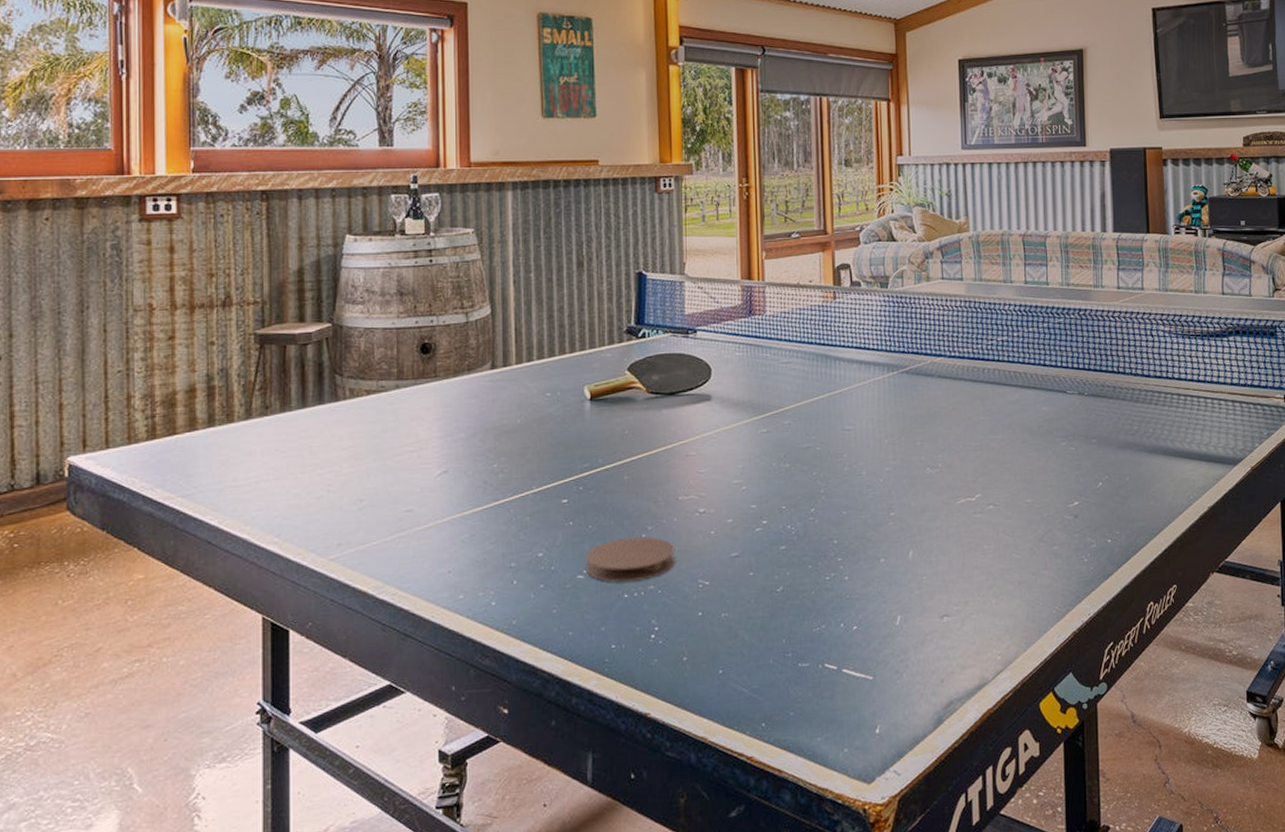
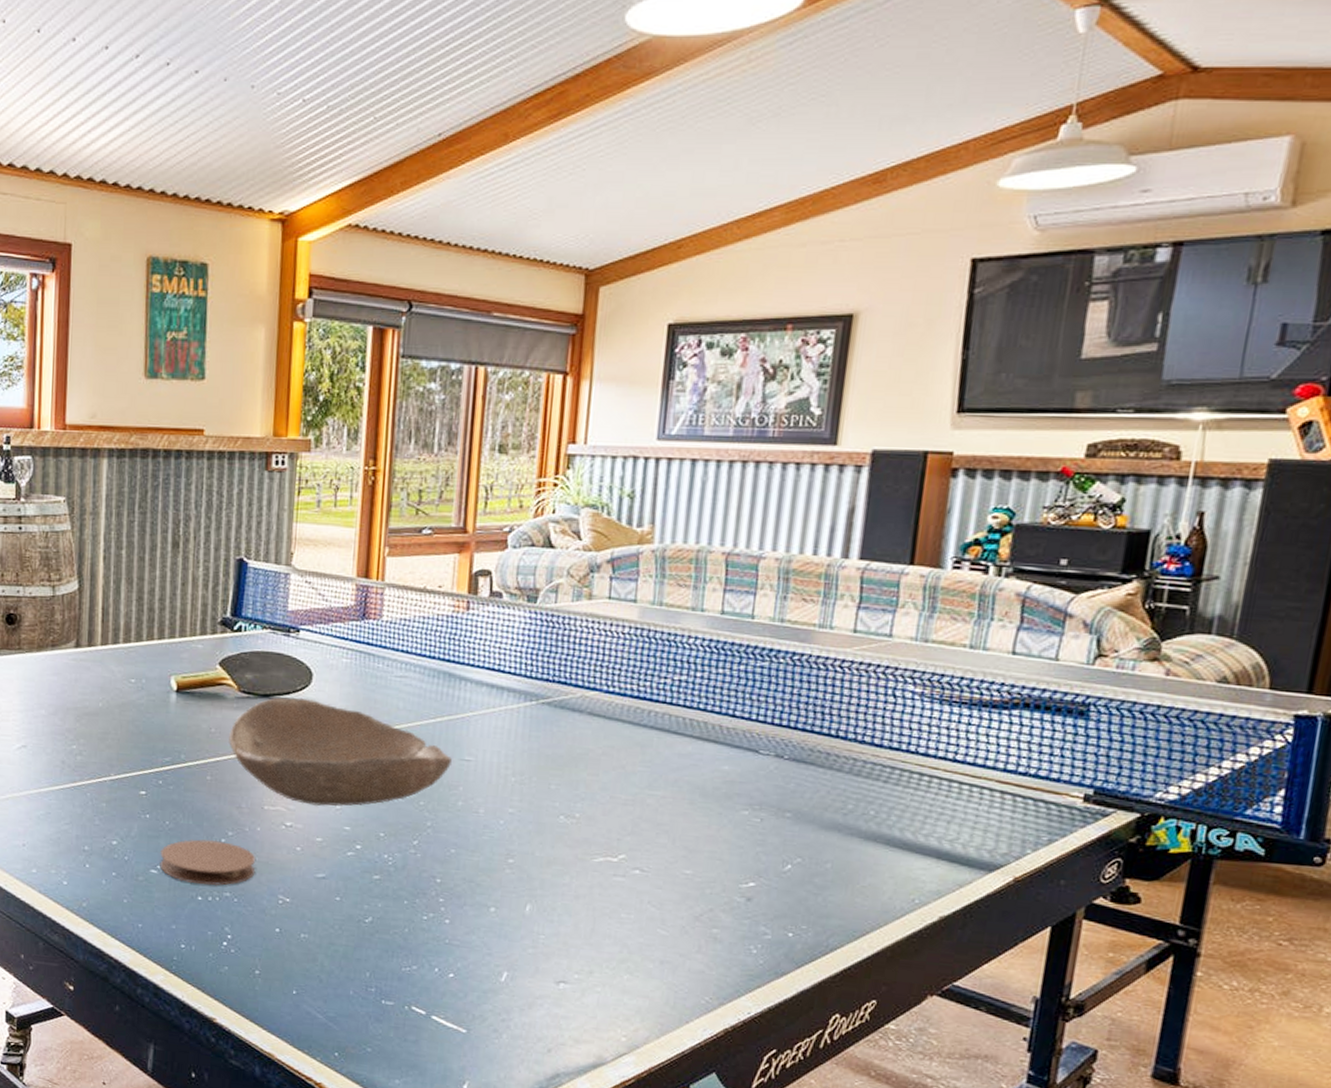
bowl: none [642,391,835,490] -> present [229,697,452,807]

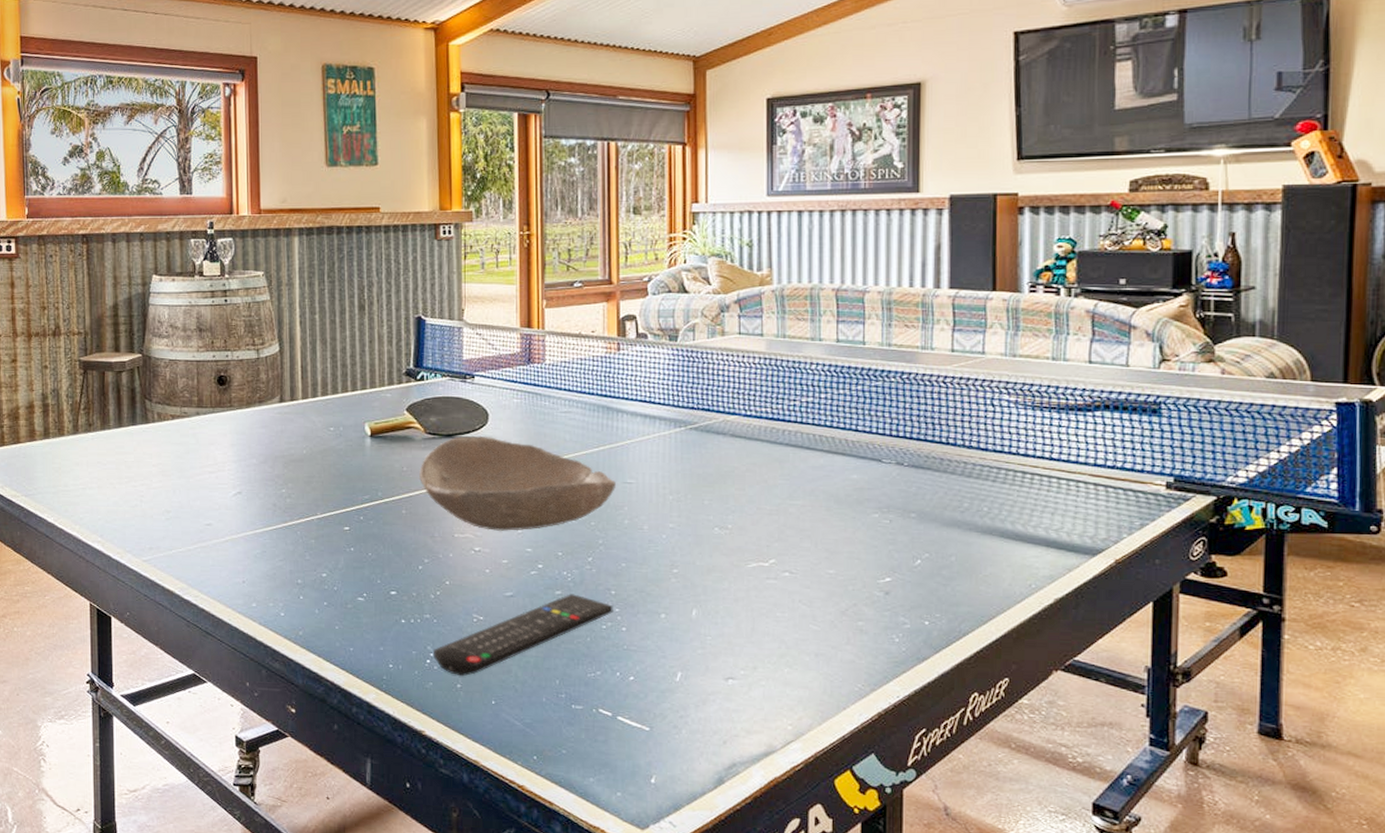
coaster: present [159,839,256,885] -> none [365,567,451,608]
remote control: none [231,879,438,962] -> present [434,594,613,677]

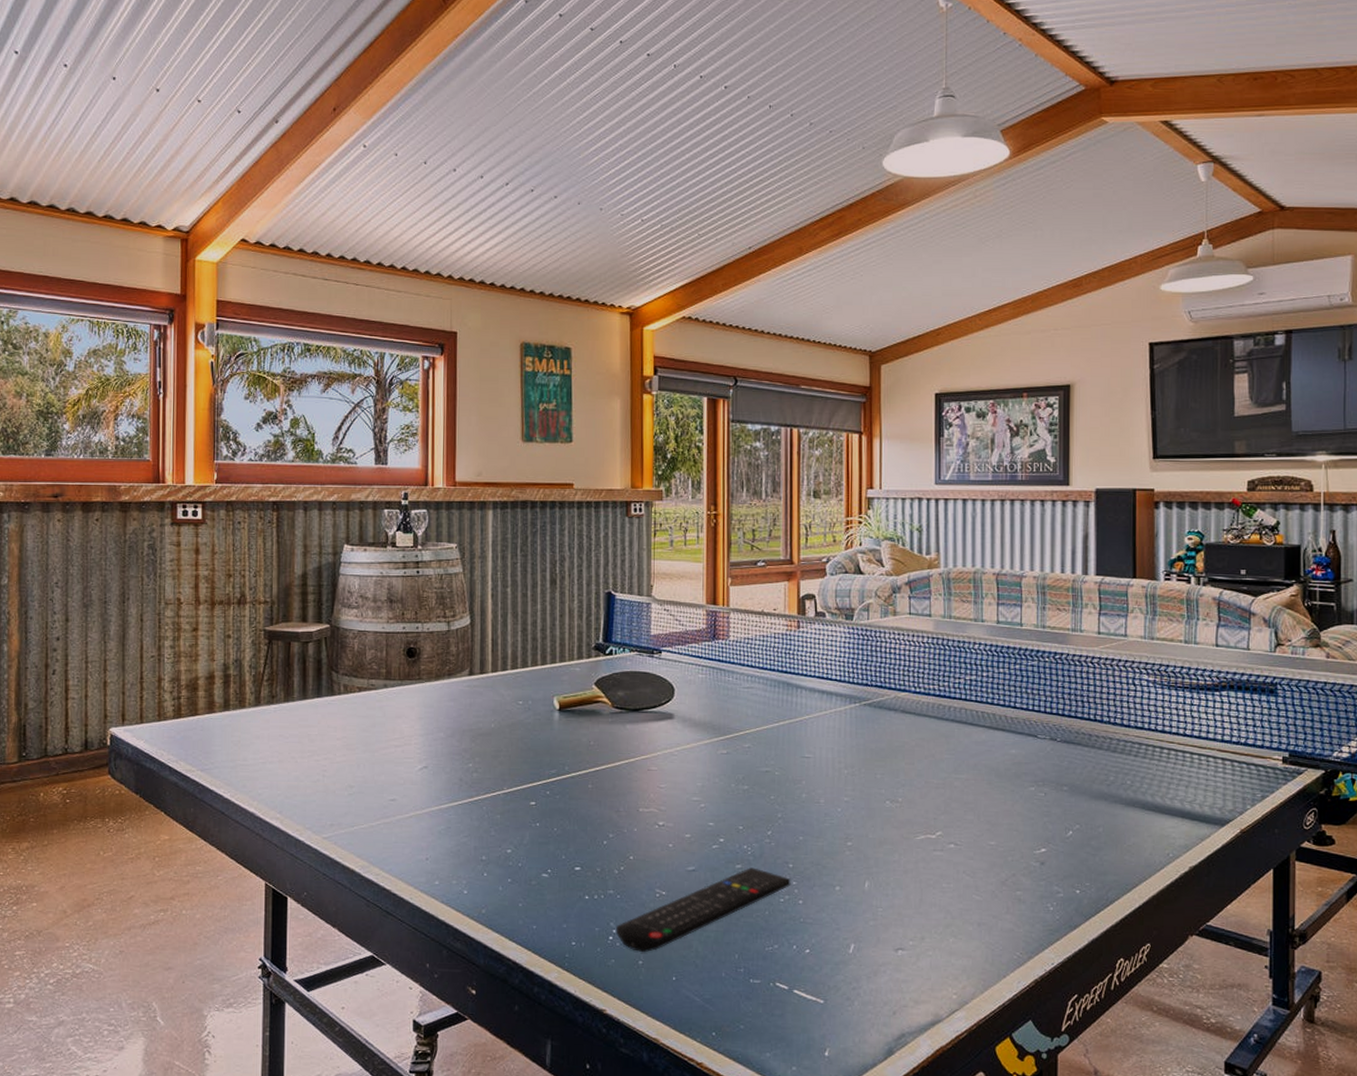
bowl: present [419,435,616,531] -> none [606,710,794,806]

